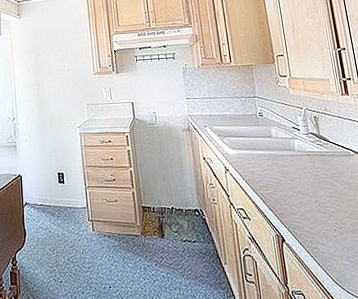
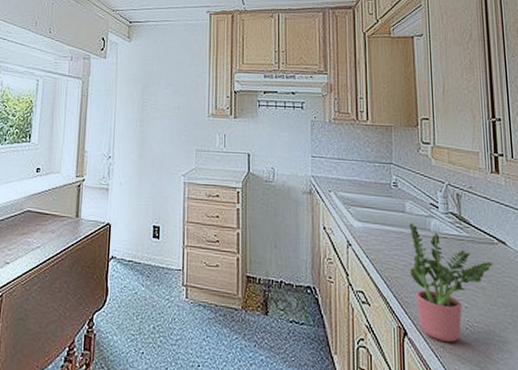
potted plant: none [276,145,352,244] -> present [409,222,493,343]

